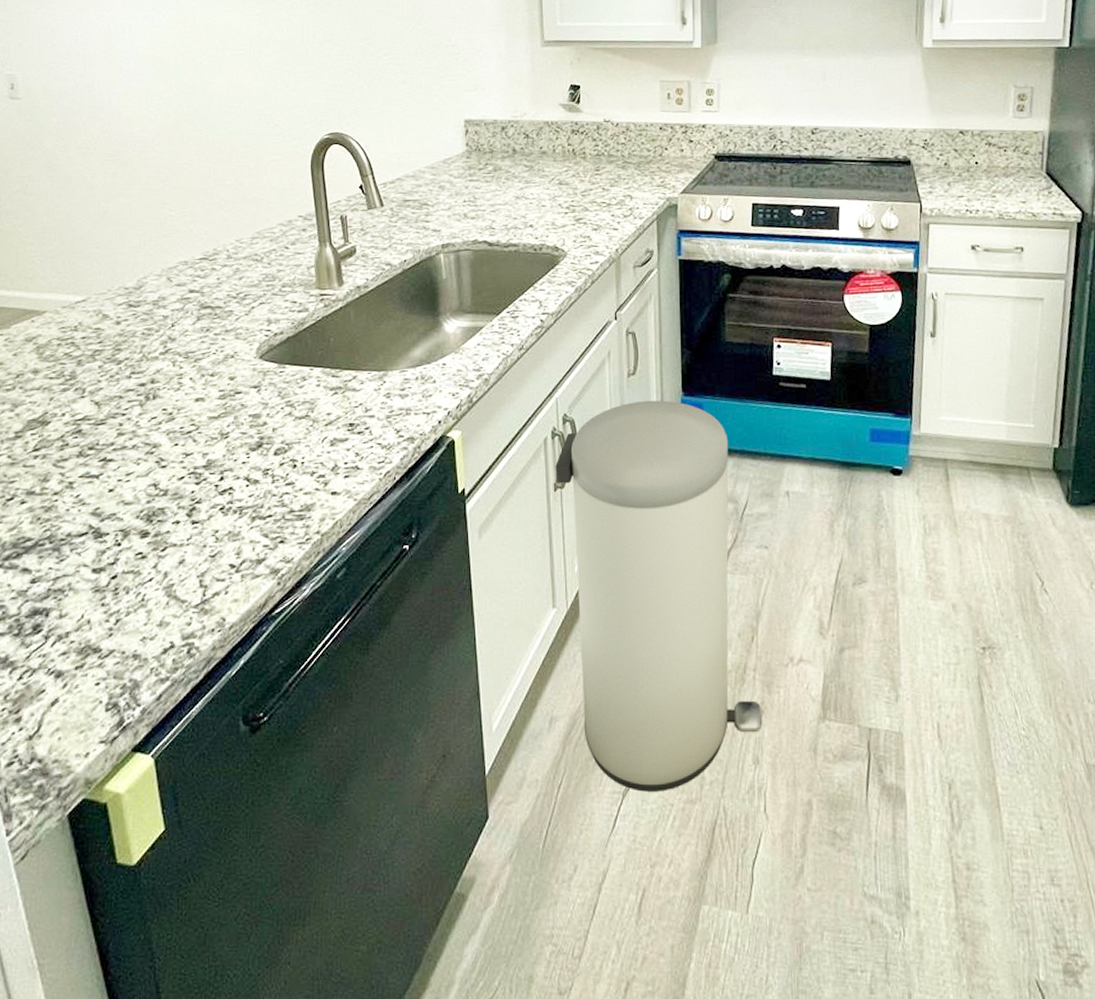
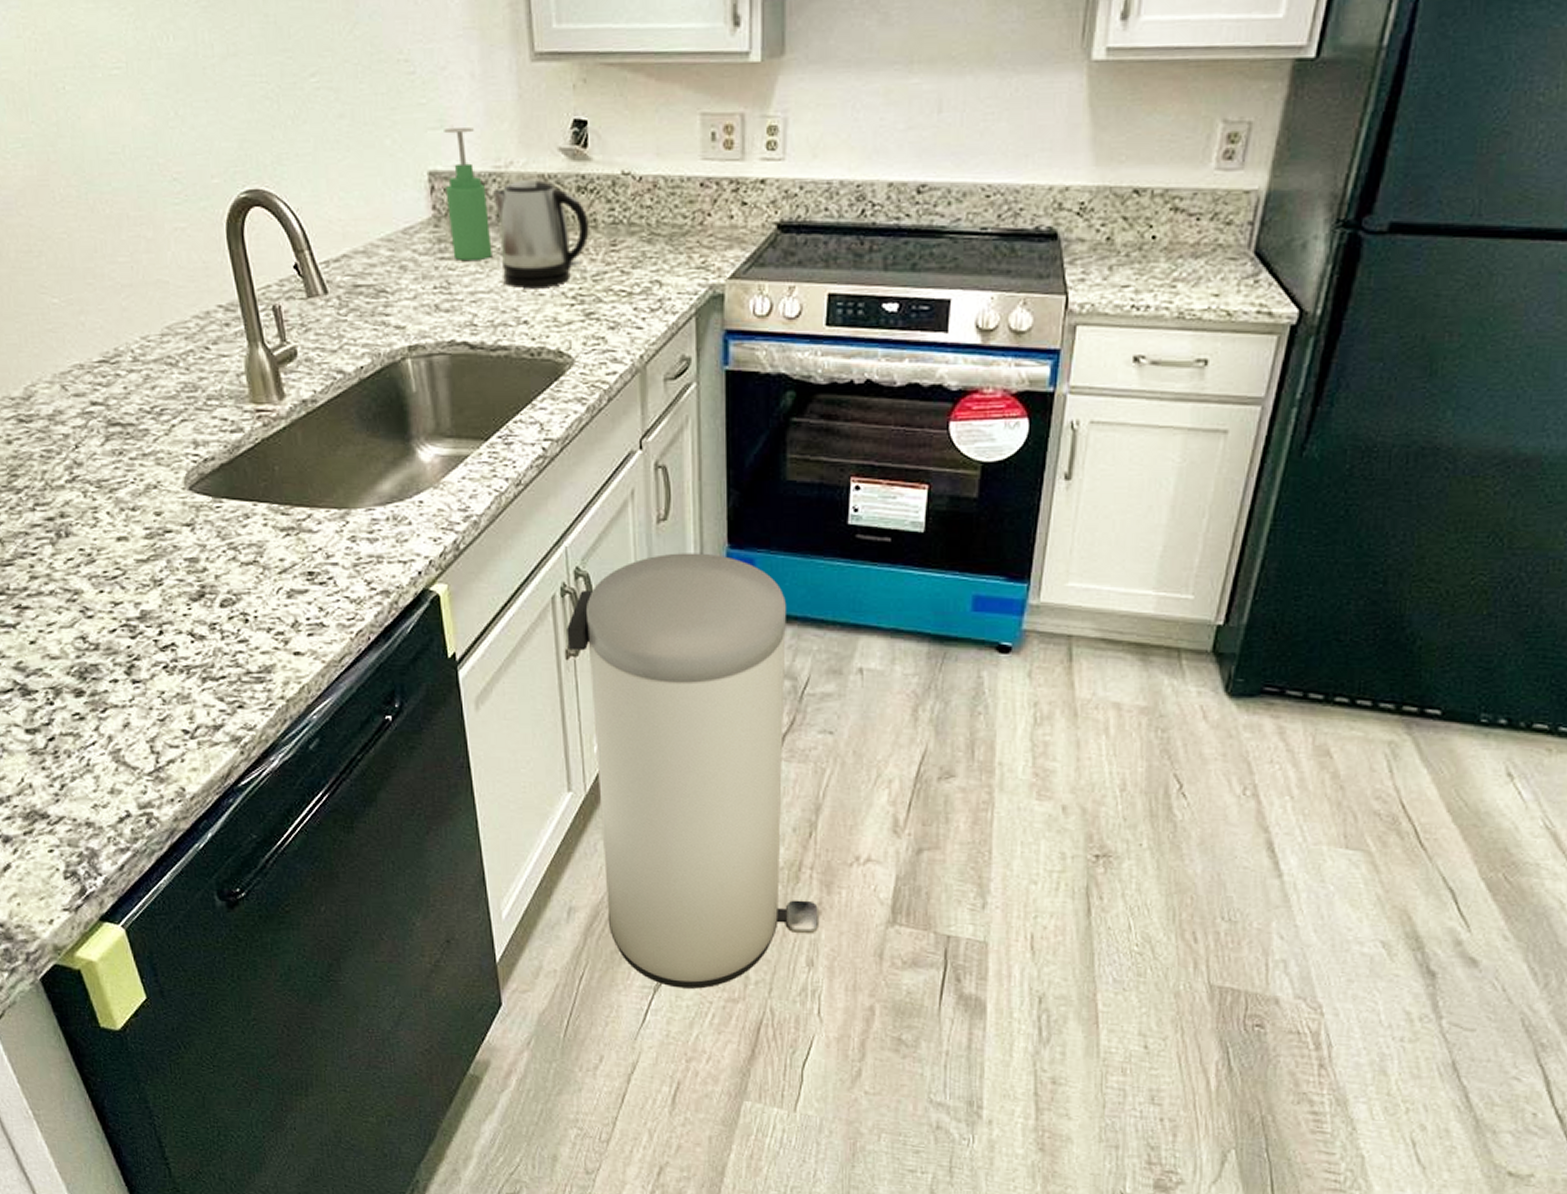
soap dispenser: none [476,89,508,182] -> present [444,126,492,260]
kettle: none [511,125,580,201] -> present [493,180,589,288]

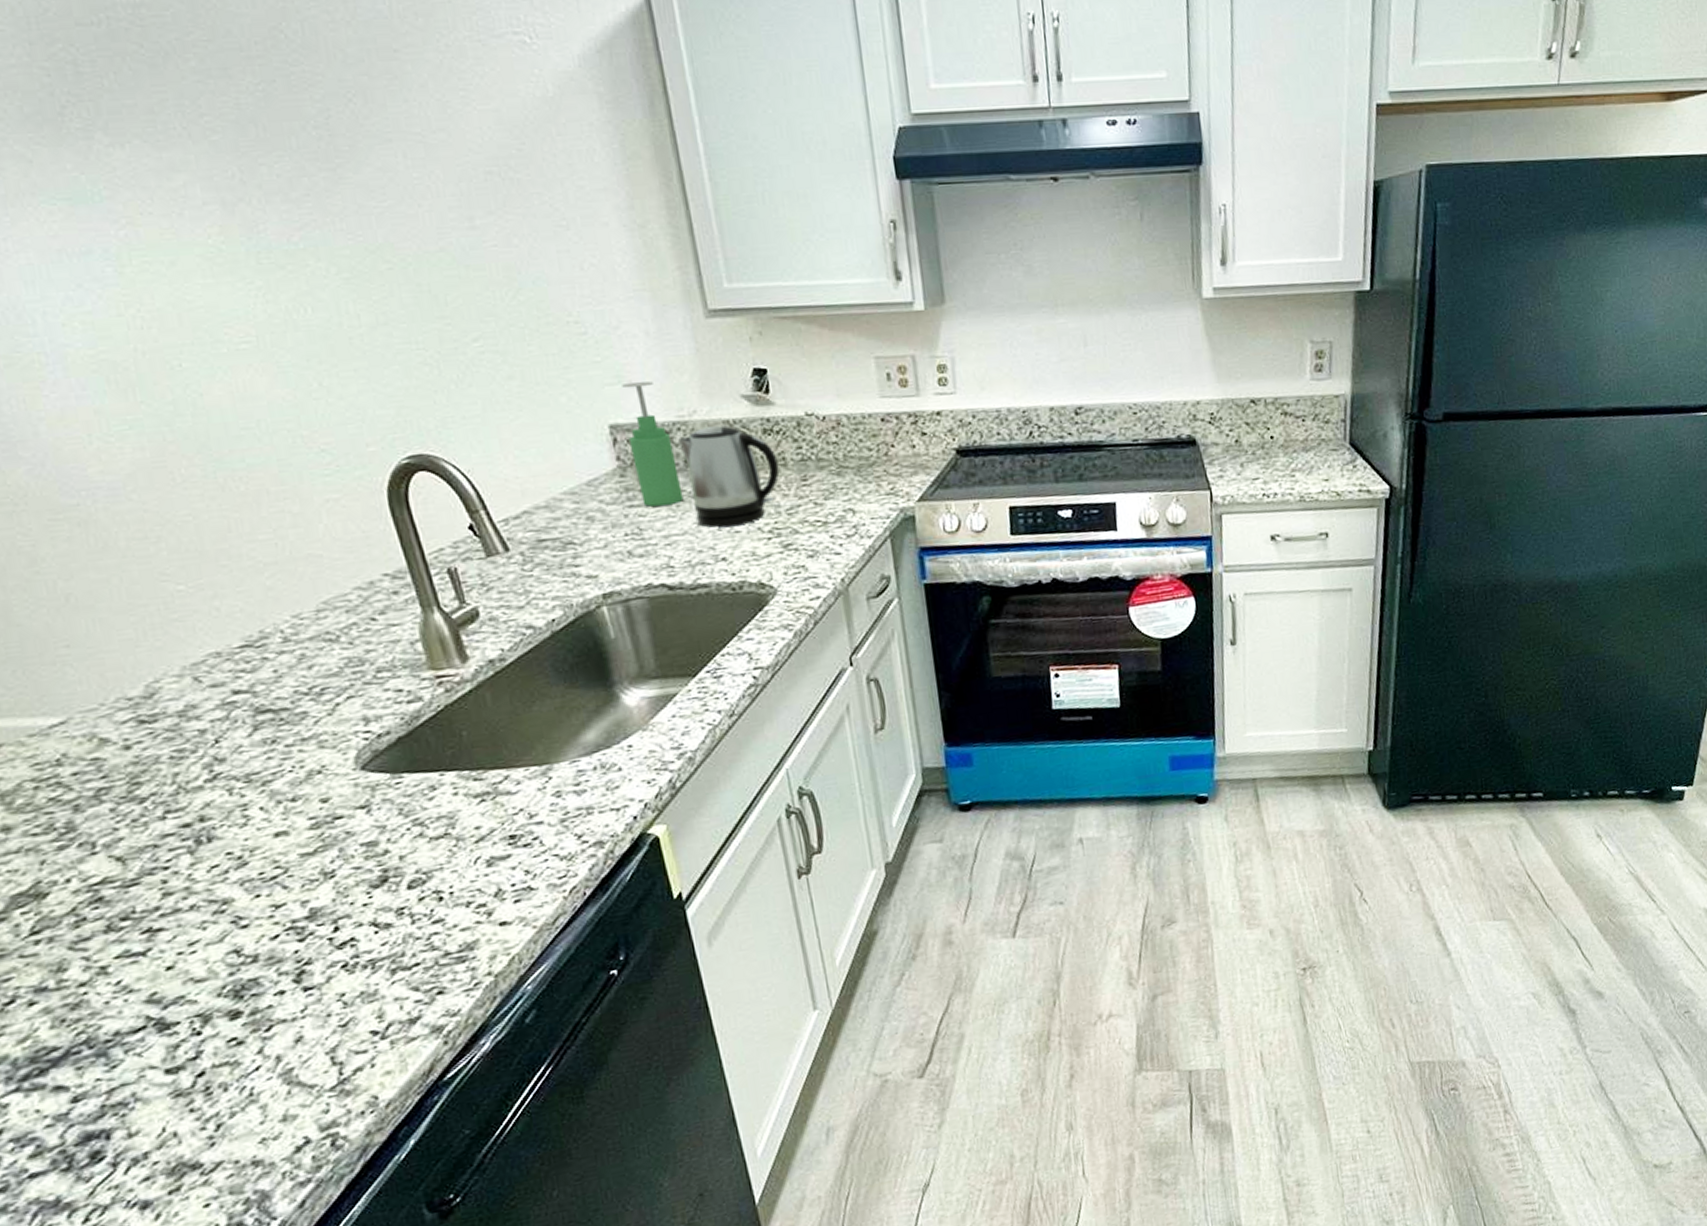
pedal bin: present [567,553,820,989] -> none [795,754,1074,1185]

